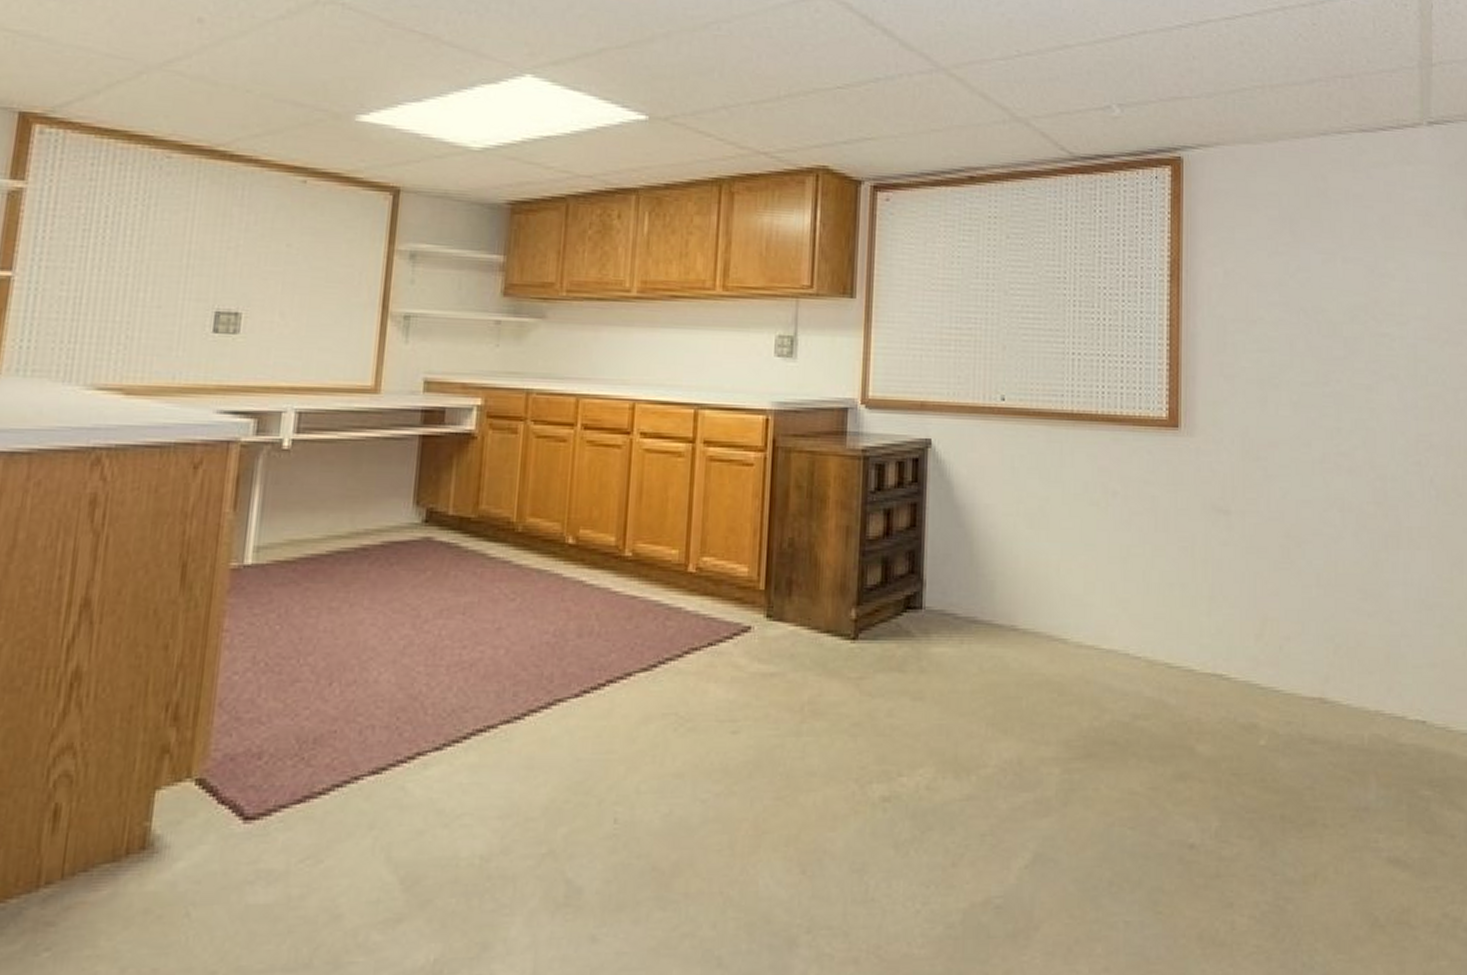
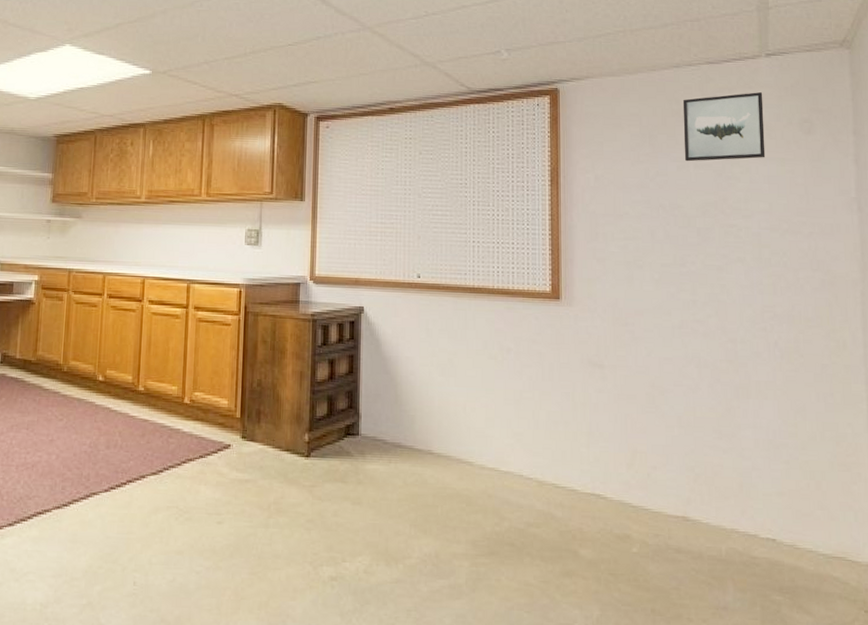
wall art: none [1330,169,1425,254] -> present [682,92,766,162]

